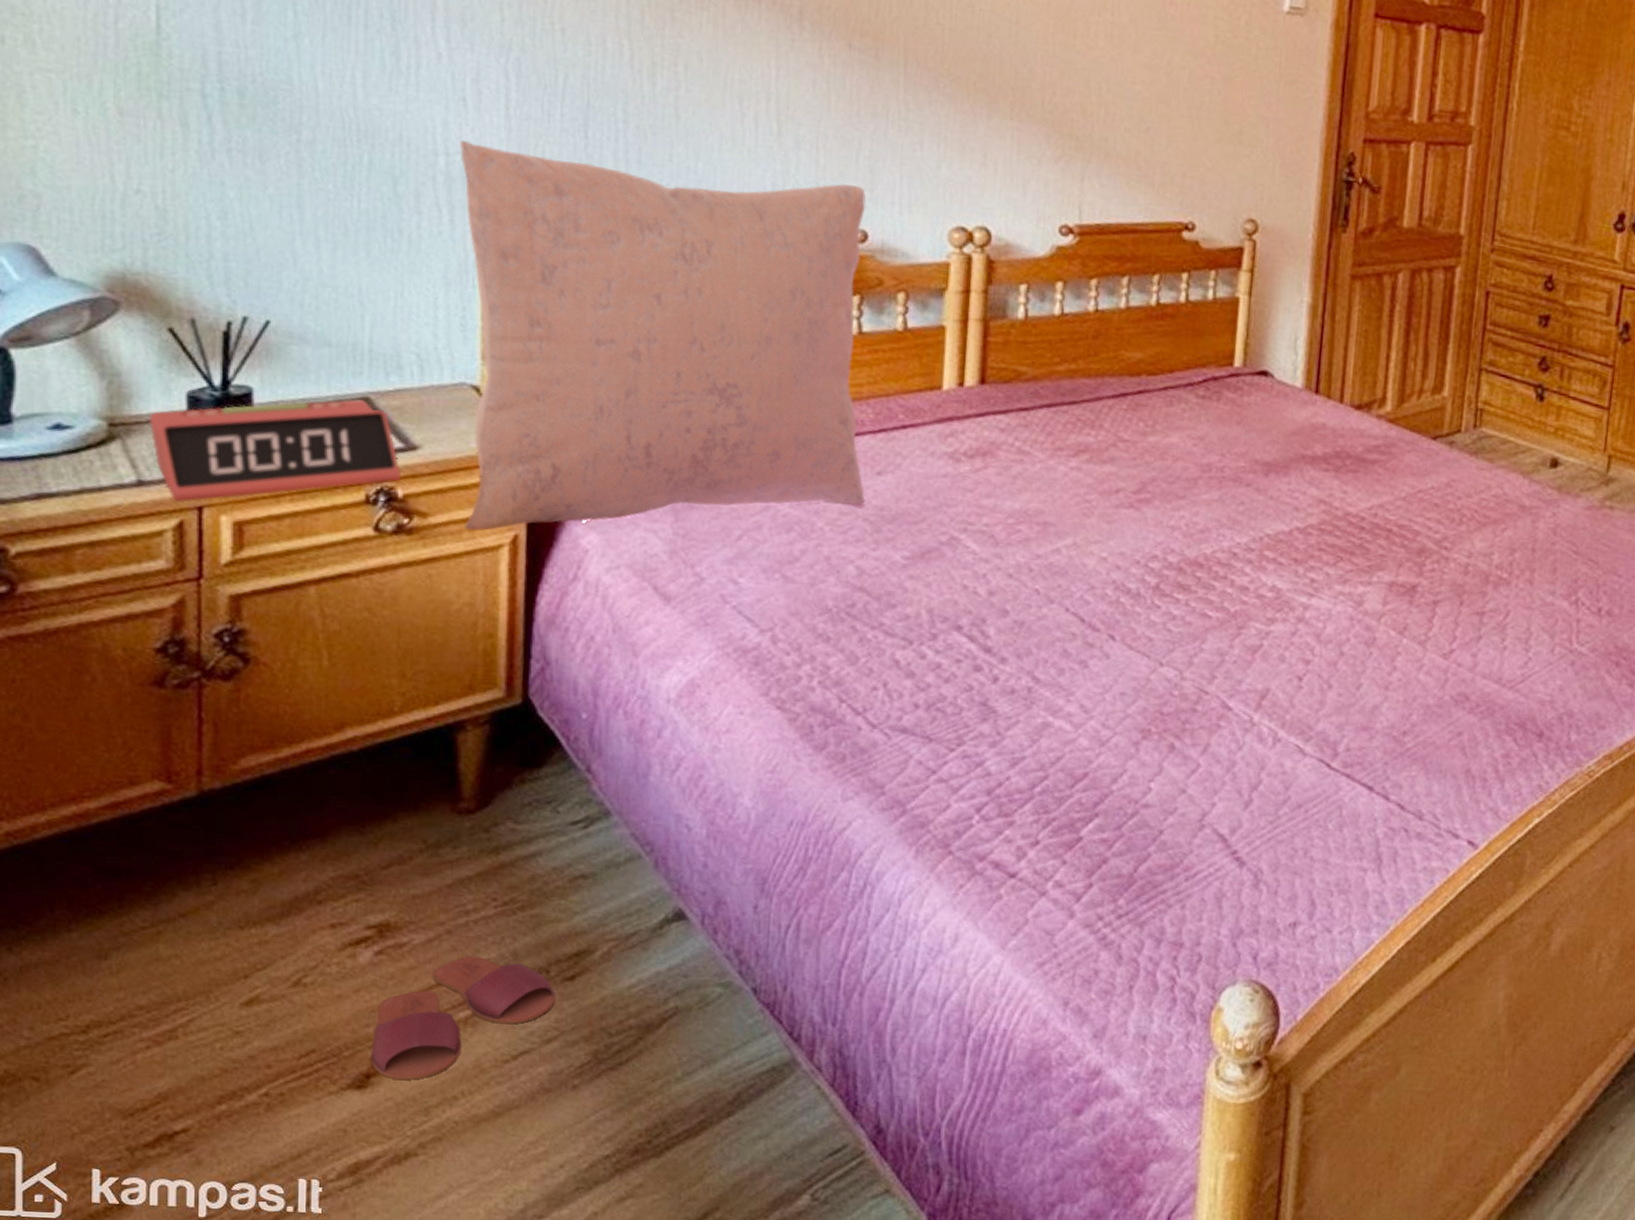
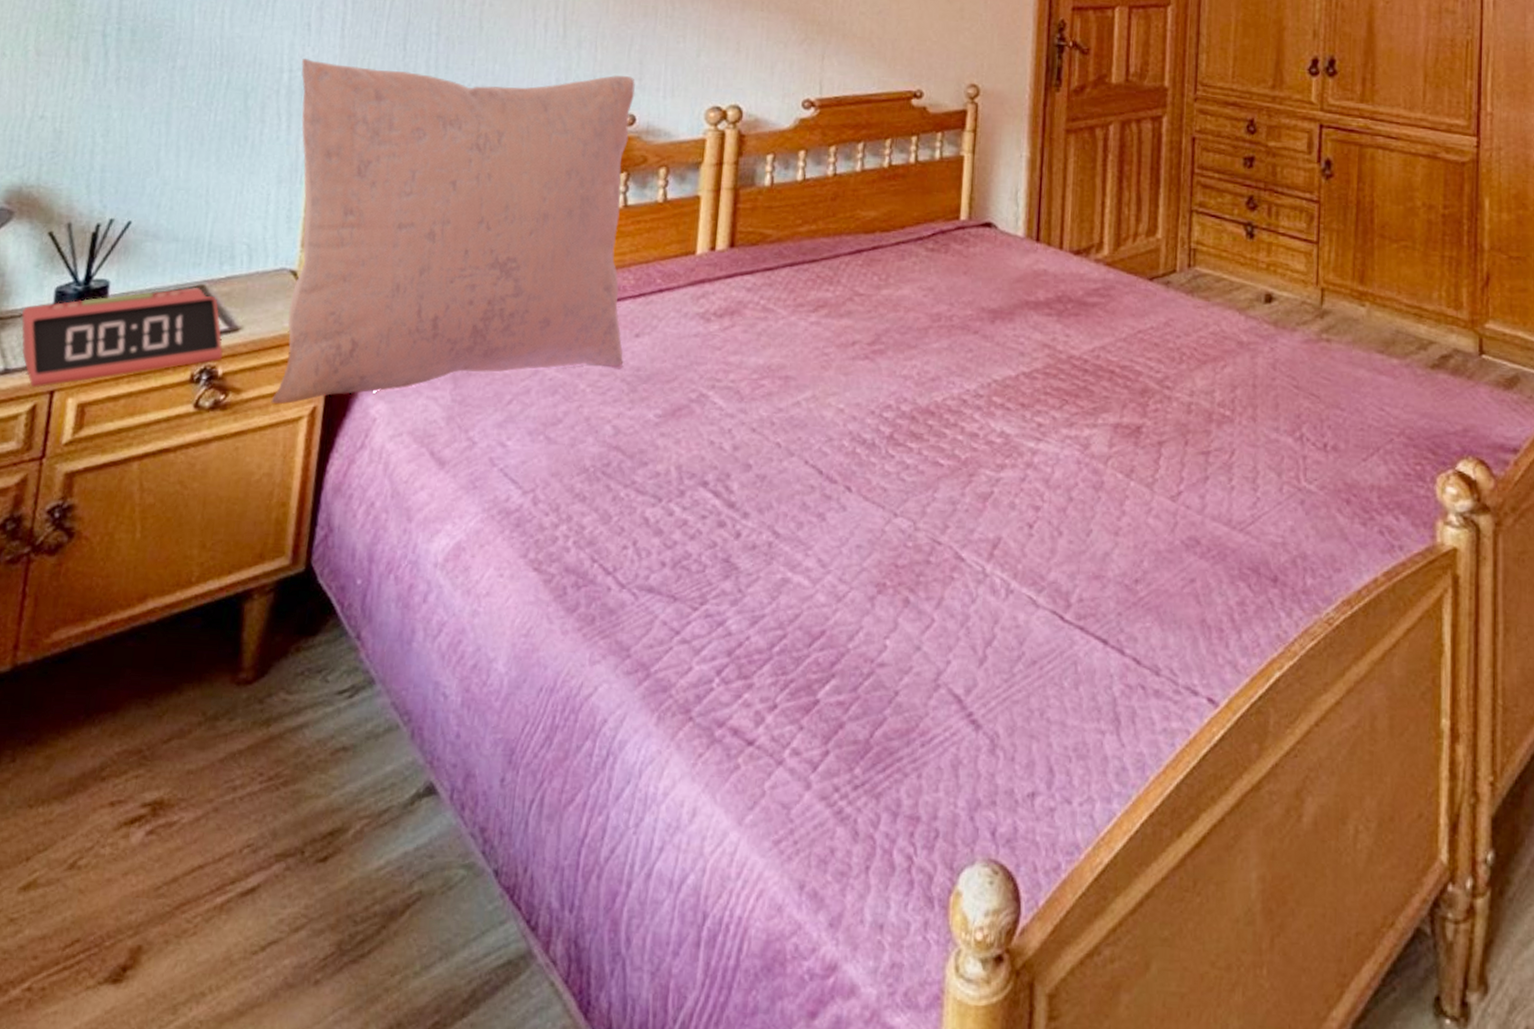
slippers: present [371,955,556,1080] -> none [129,835,308,973]

